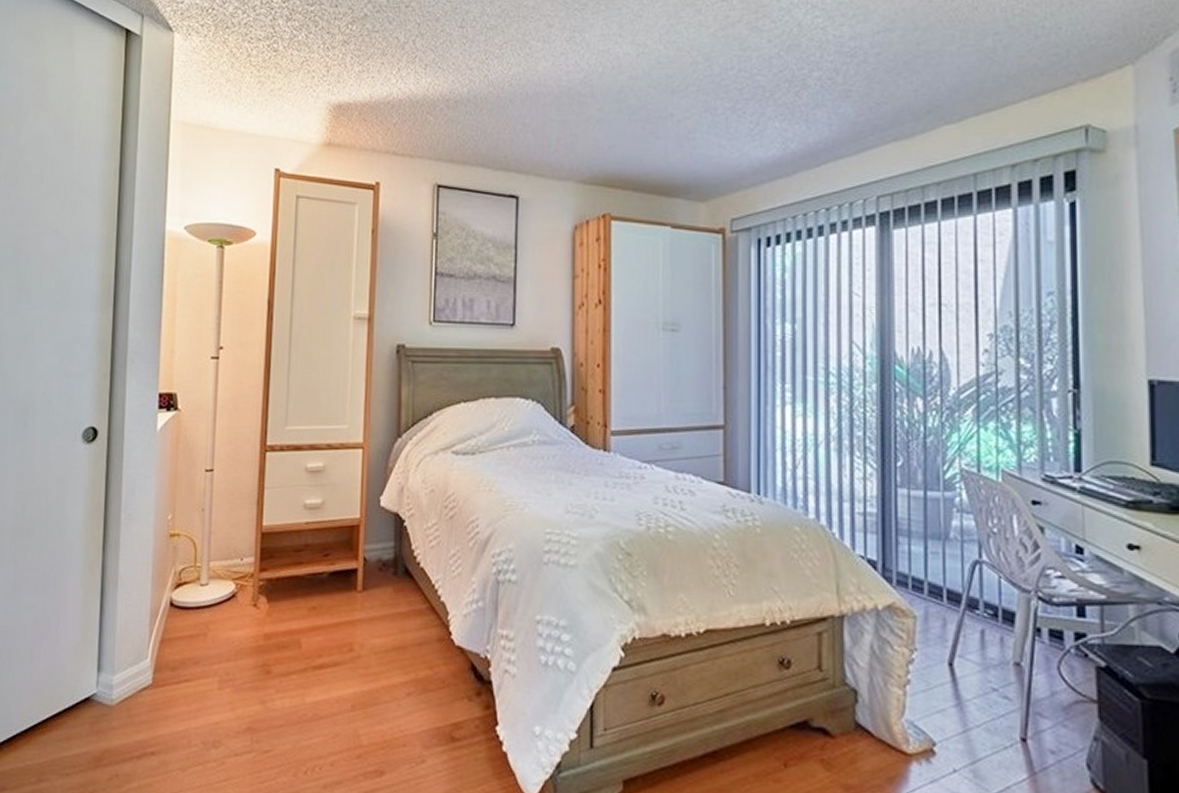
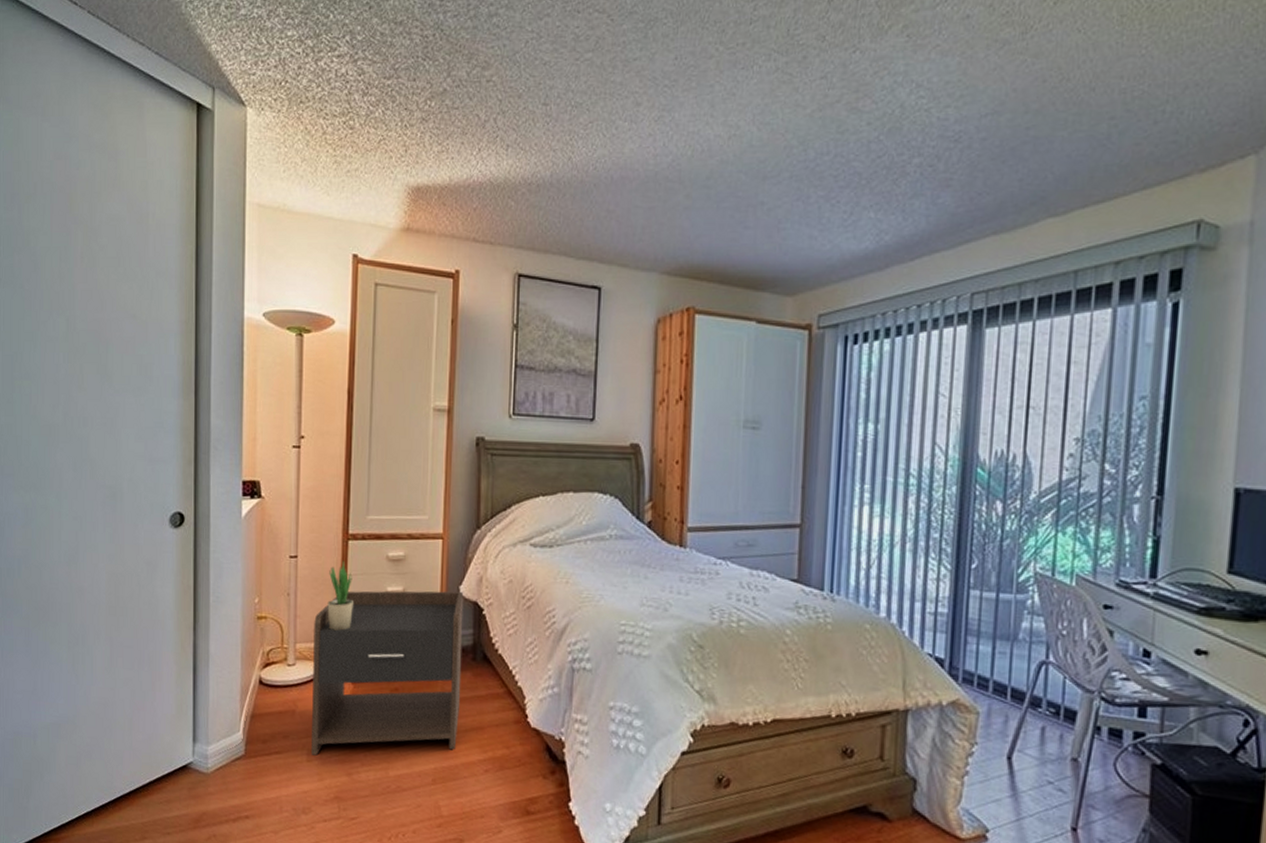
nightstand: none [223,502,385,683] -> present [311,591,464,756]
potted plant: none [243,473,270,547] -> present [327,560,353,631]

